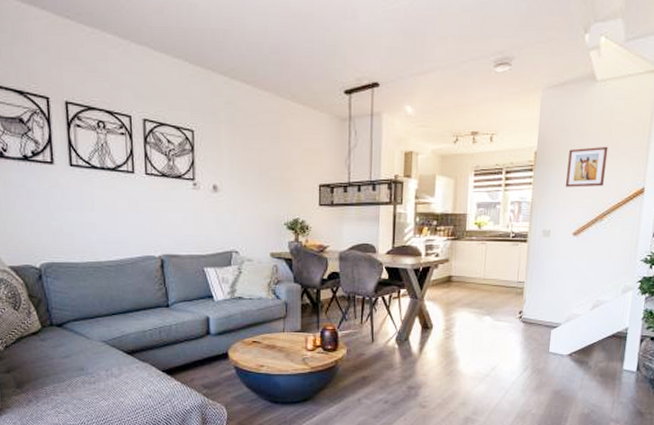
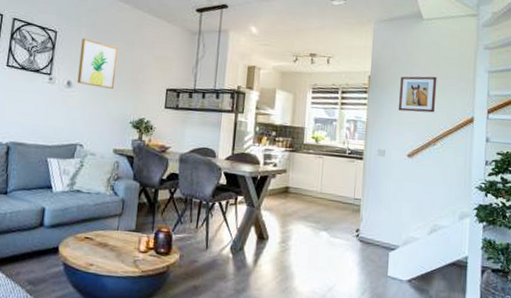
wall art: none [222,135,264,190] -> present [77,38,118,89]

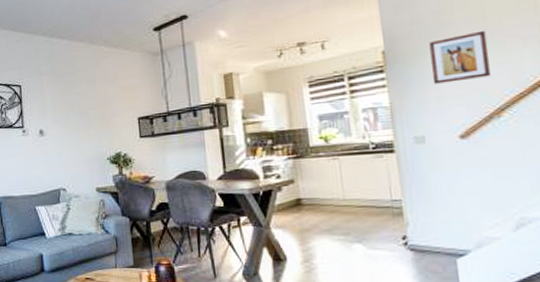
wall art: present [77,38,118,89] -> none [45,85,85,131]

